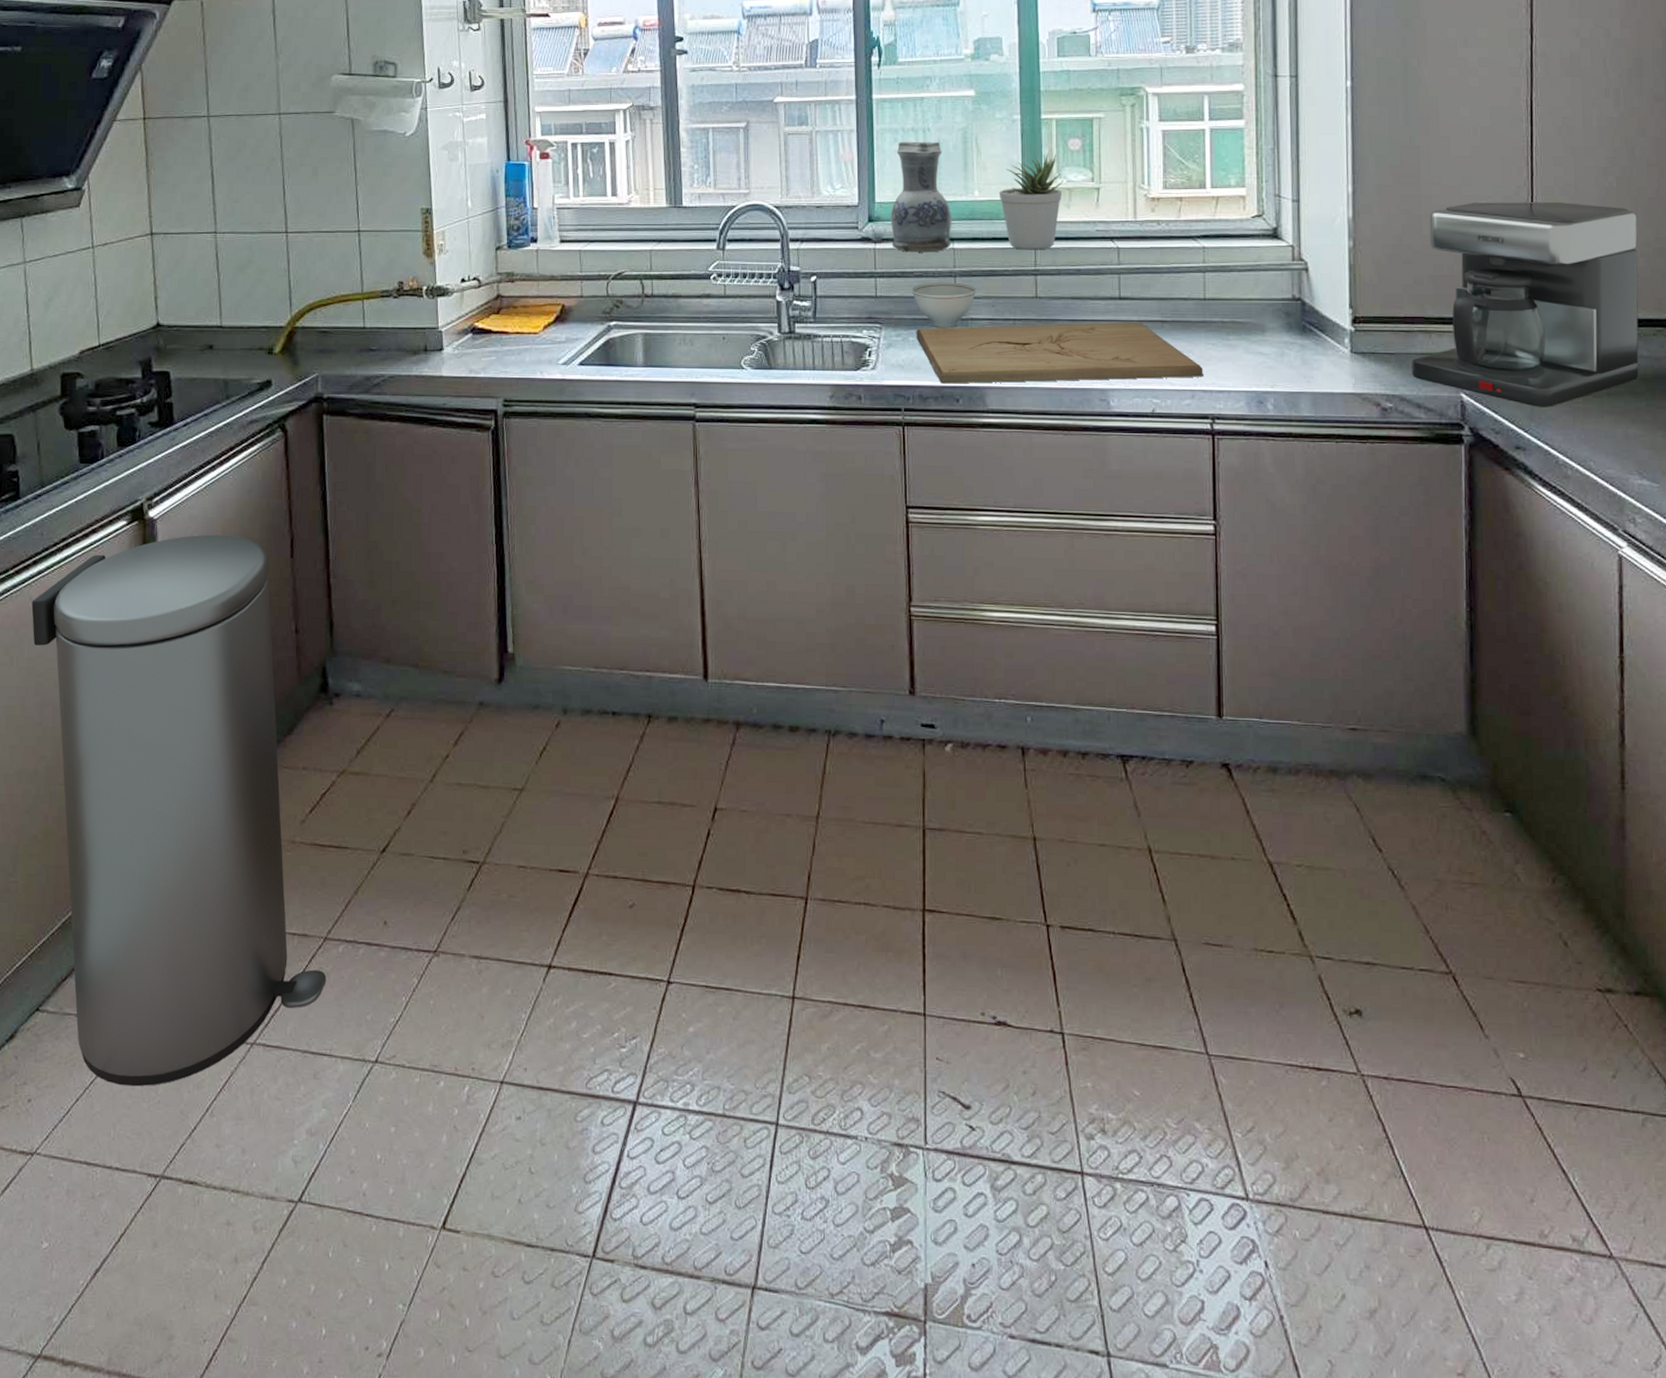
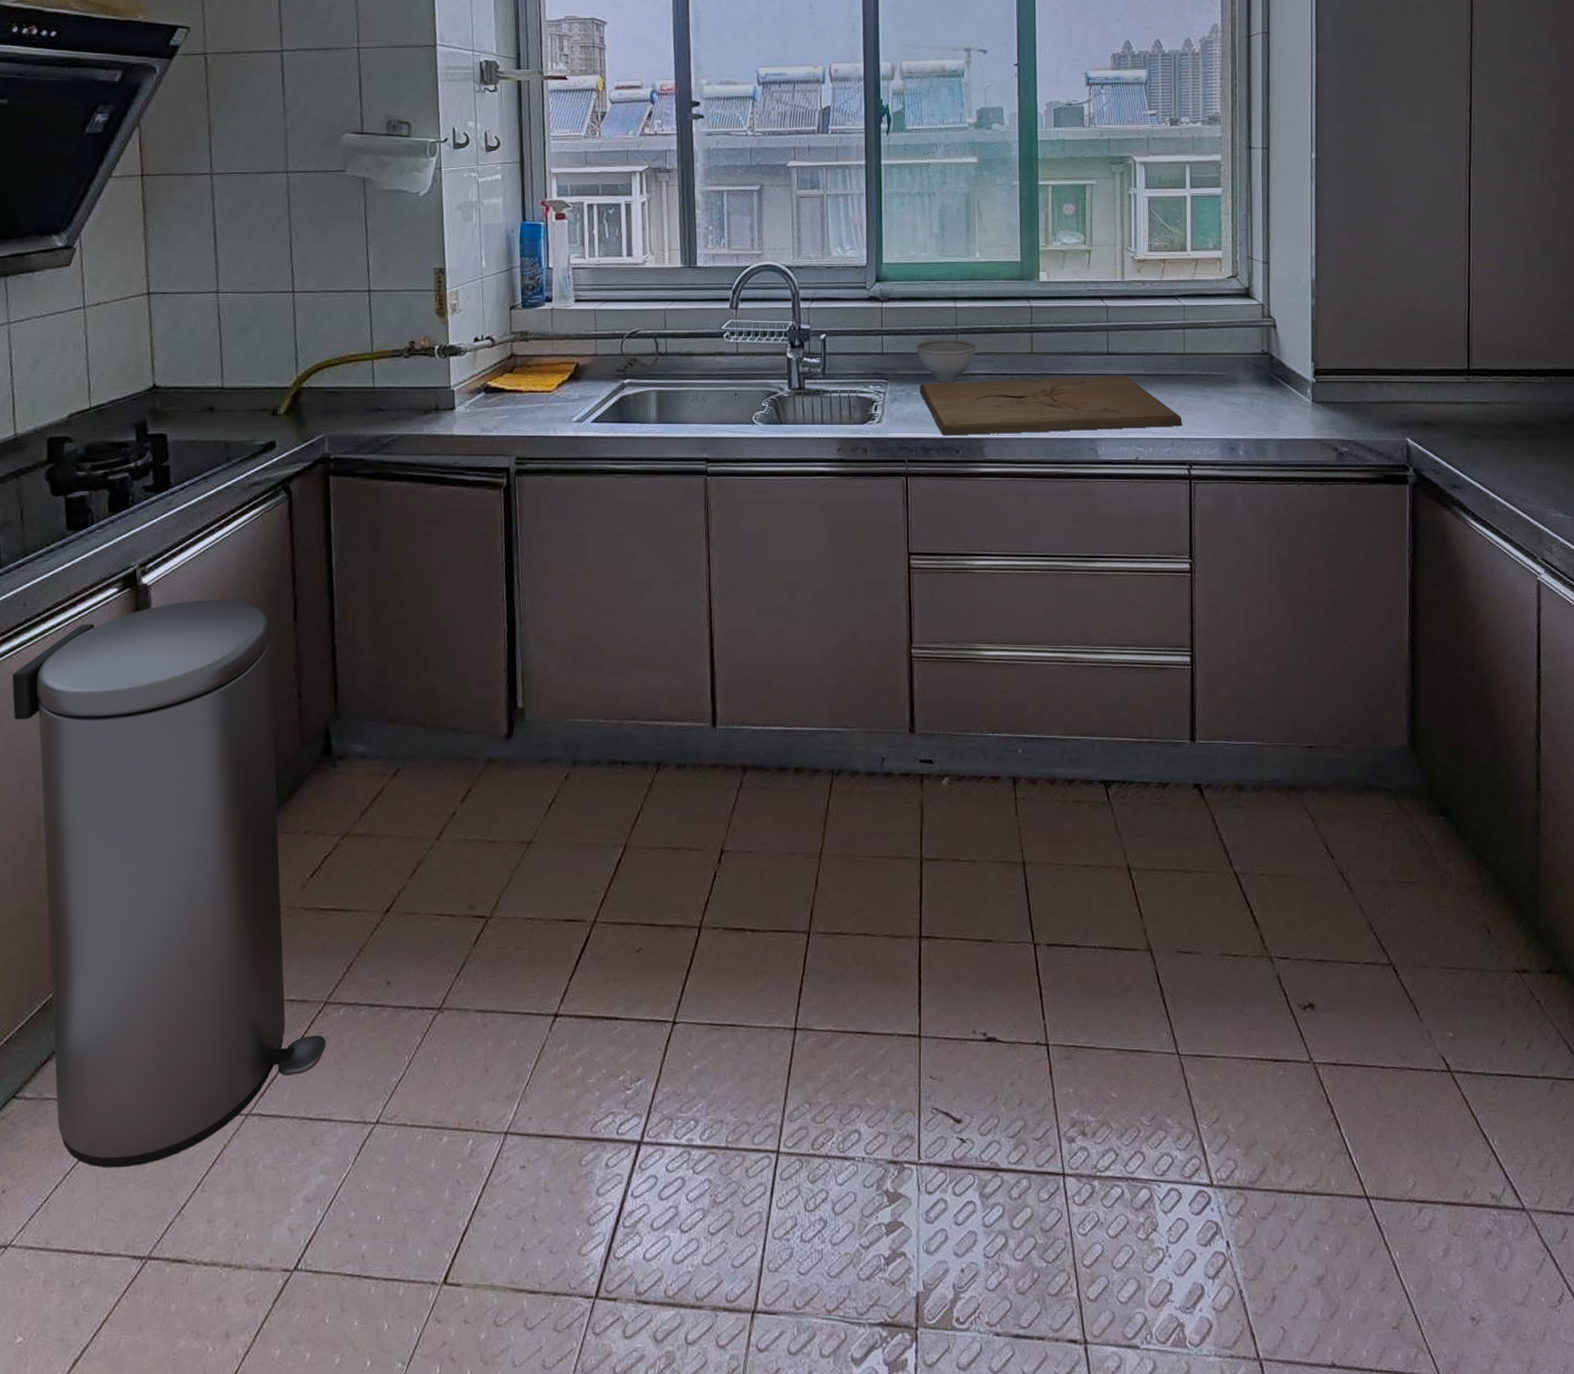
ceramic jug: present [890,141,952,253] -> none [897,205,955,311]
potted plant: present [999,153,1064,250] -> none [998,217,1058,309]
coffee maker: present [1412,199,1639,407] -> none [1365,262,1557,449]

